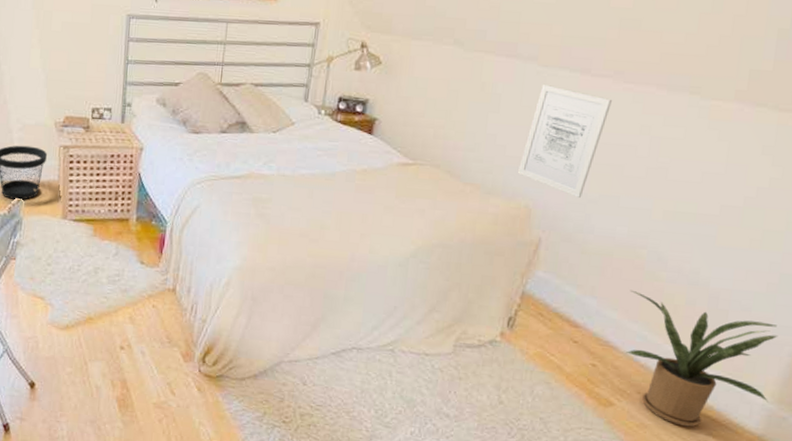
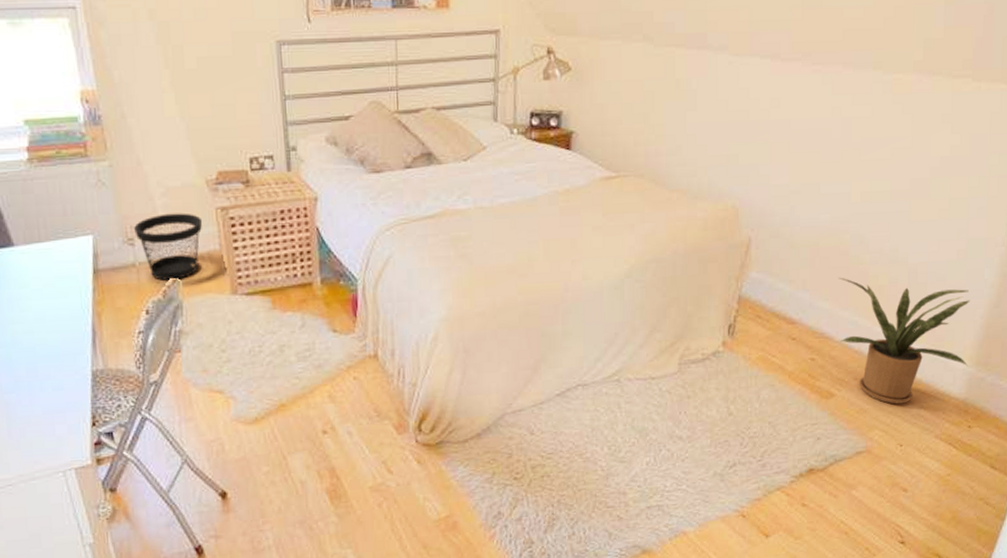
wall art: present [517,85,613,199] -> none [721,75,804,191]

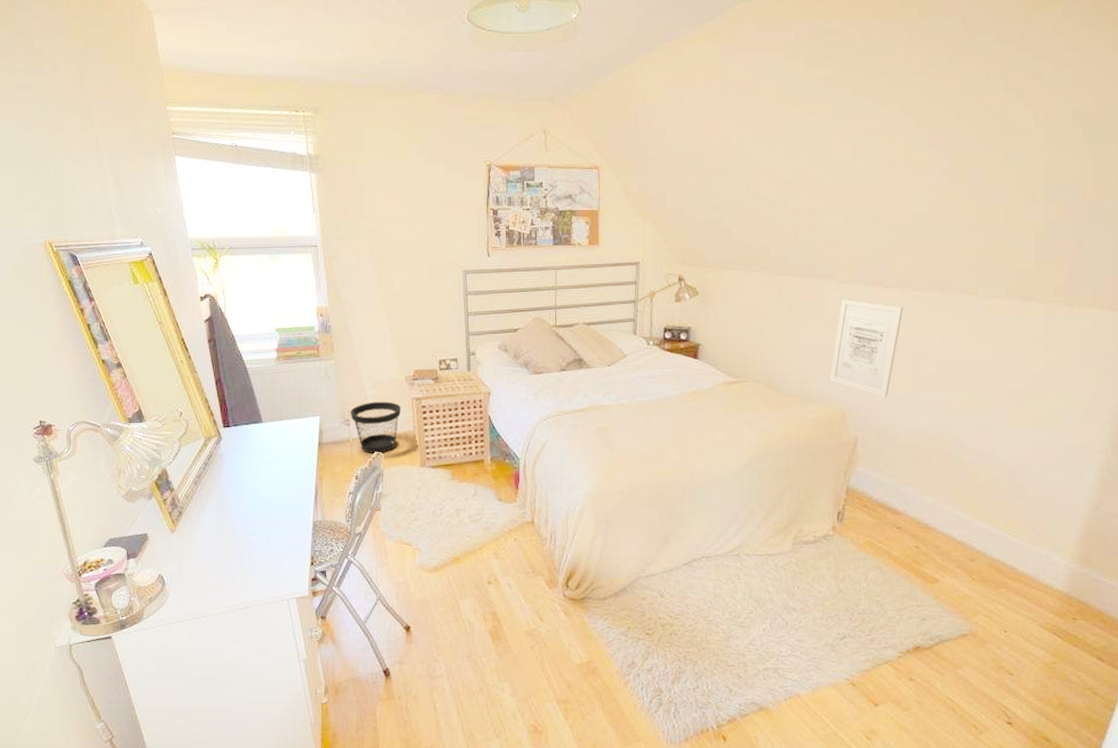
wall art: none [721,75,804,191] -> present [829,299,904,398]
house plant: present [838,277,971,405] -> none [940,475,1071,593]

